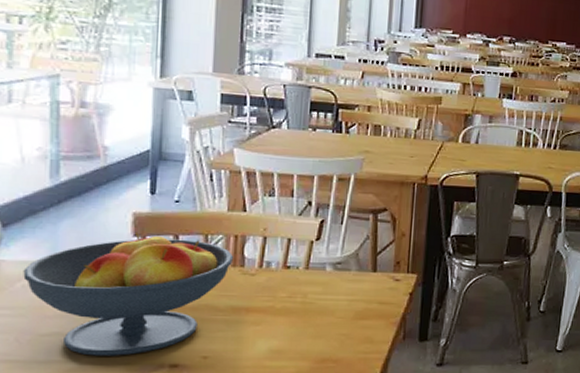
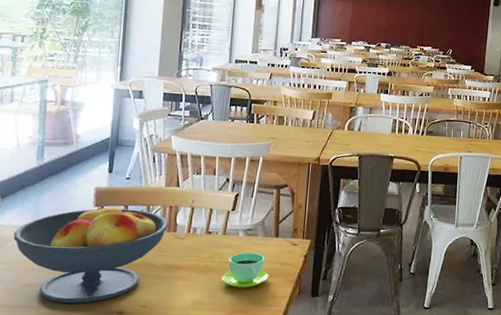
cup: none [305,290,365,333] -> present [221,252,269,288]

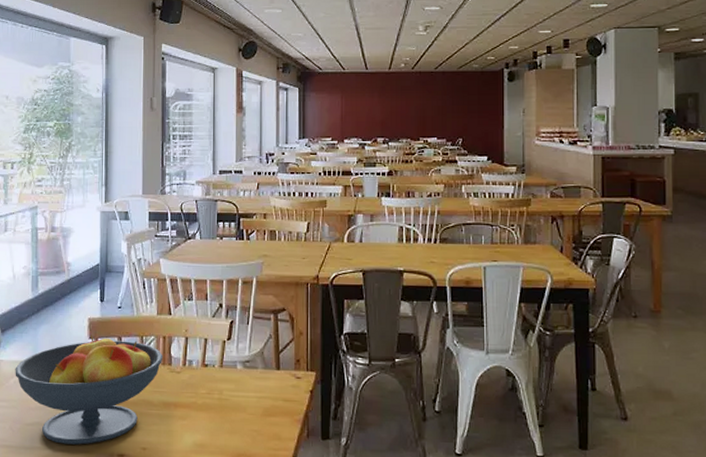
cup: present [221,252,269,288] -> none [222,387,273,429]

